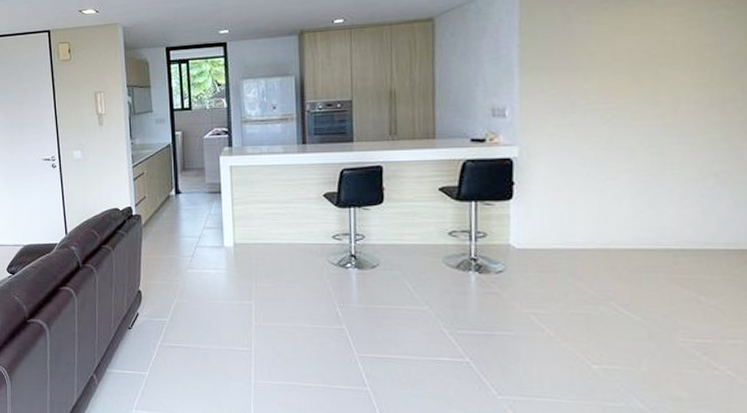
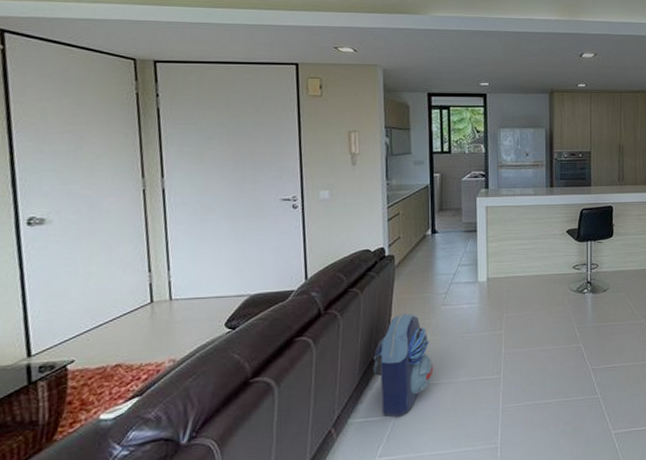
backpack: none [126,273,183,374] -> present [373,313,434,417]

